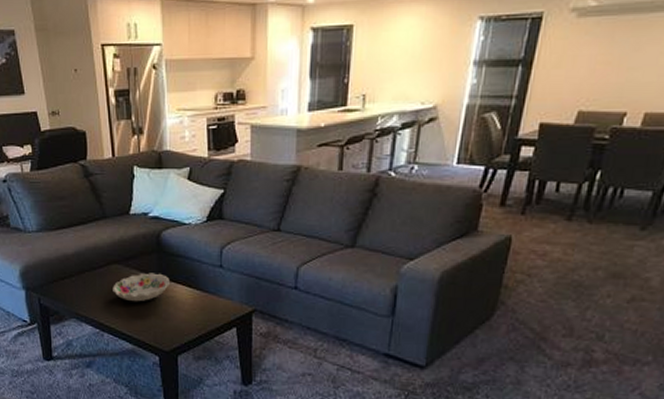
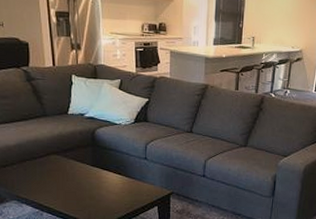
decorative bowl: present [113,273,170,302] -> none [52,162,103,187]

